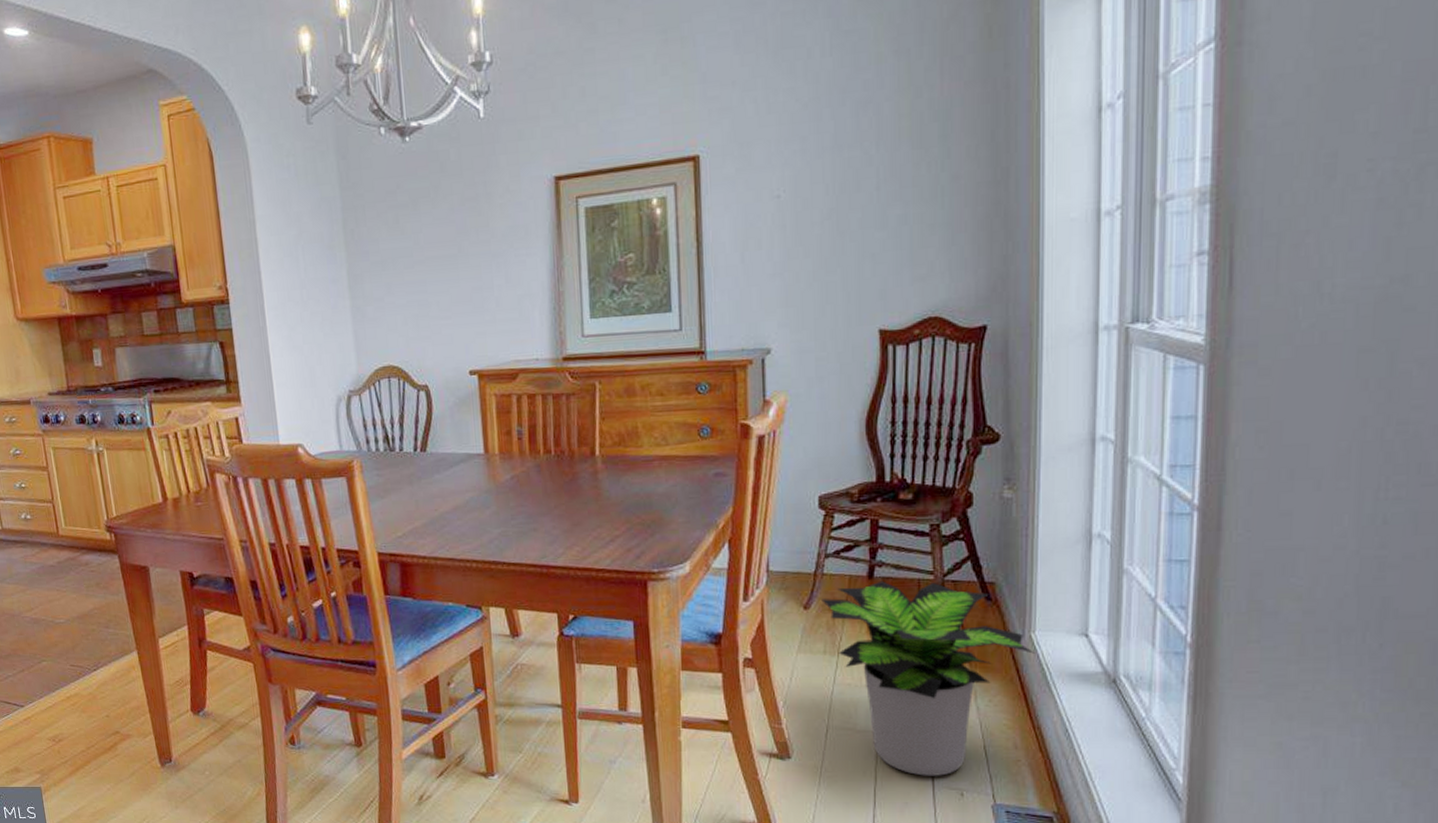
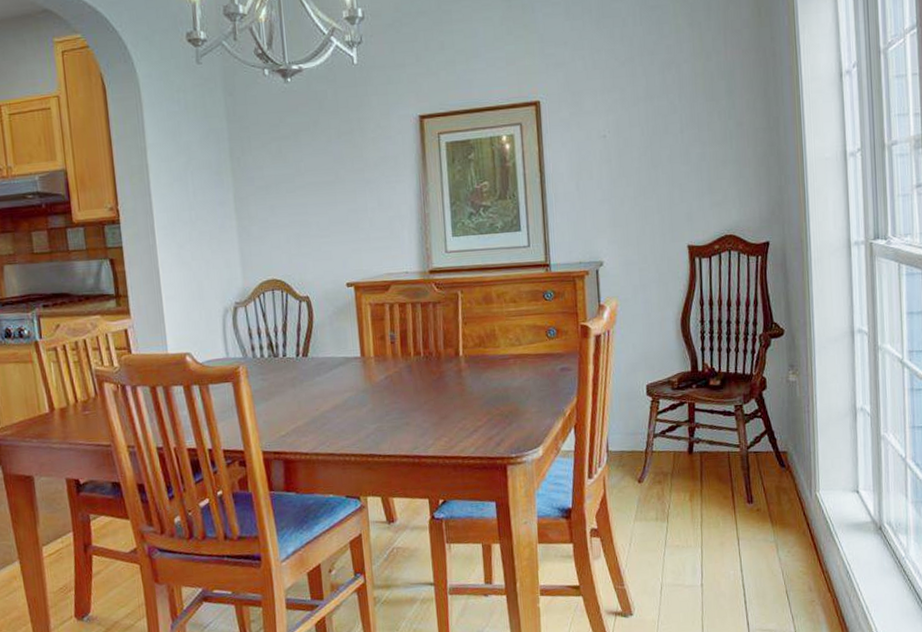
potted plant: present [821,580,1036,776] -> none [652,454,821,621]

